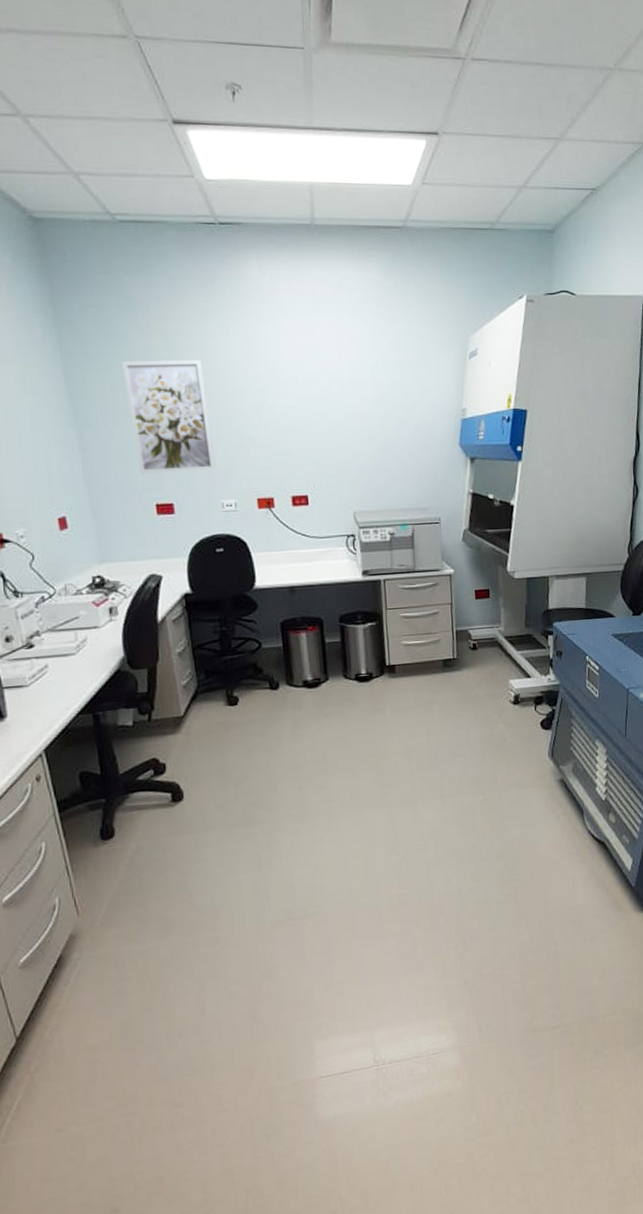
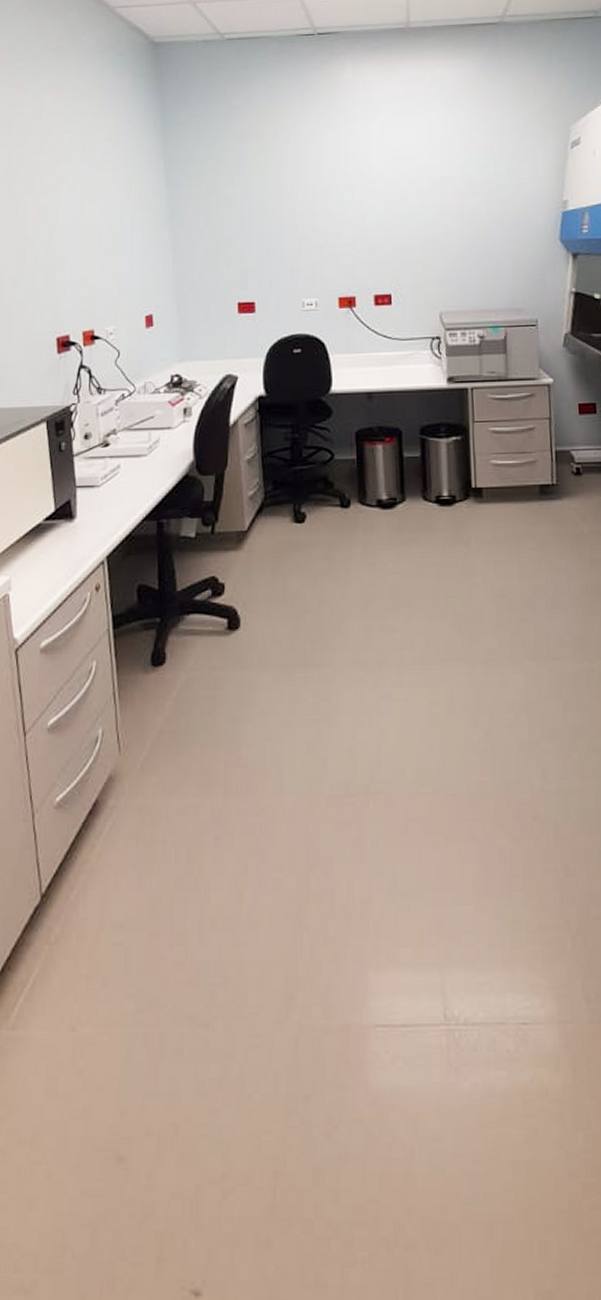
wall art: present [122,359,216,474] -> none [218,160,299,272]

